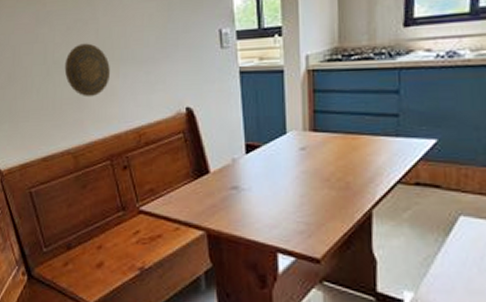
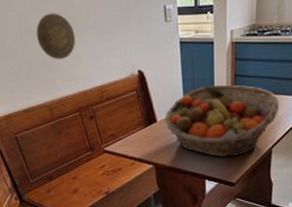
fruit basket: none [220,123,380,221] -> present [165,84,280,157]

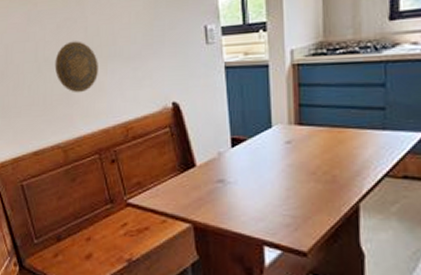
fruit basket: present [165,84,280,157] -> none [206,117,366,215]

